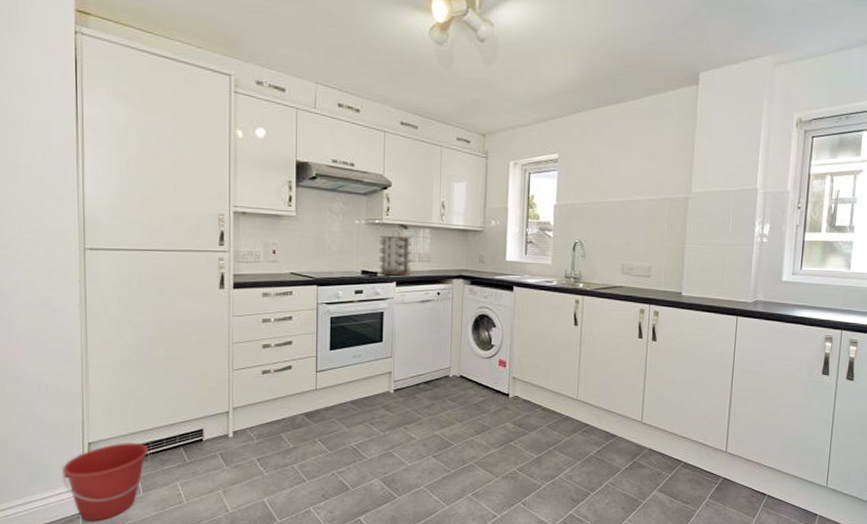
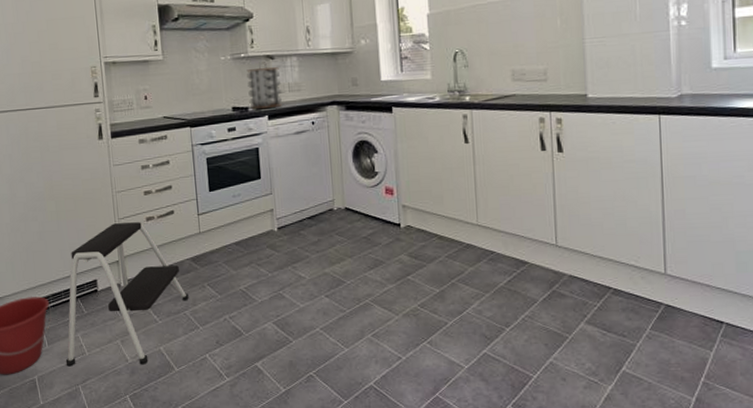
step stool: none [161,373,299,515] -> present [65,221,189,367]

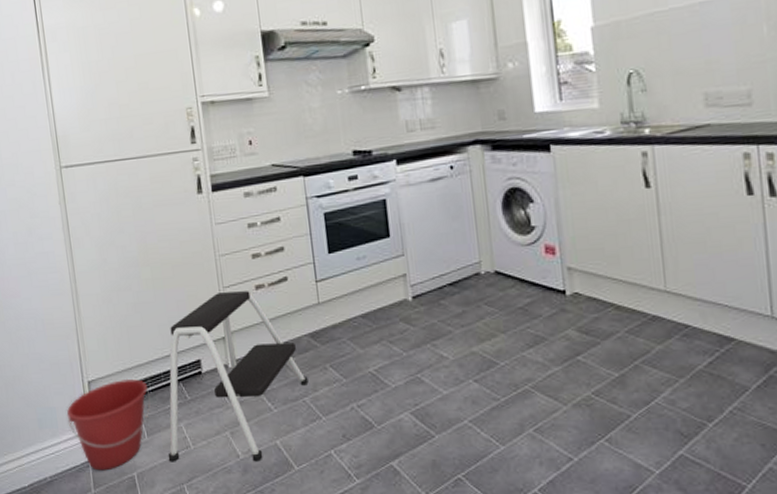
spice rack: present [246,60,282,110] -> none [368,93,413,153]

